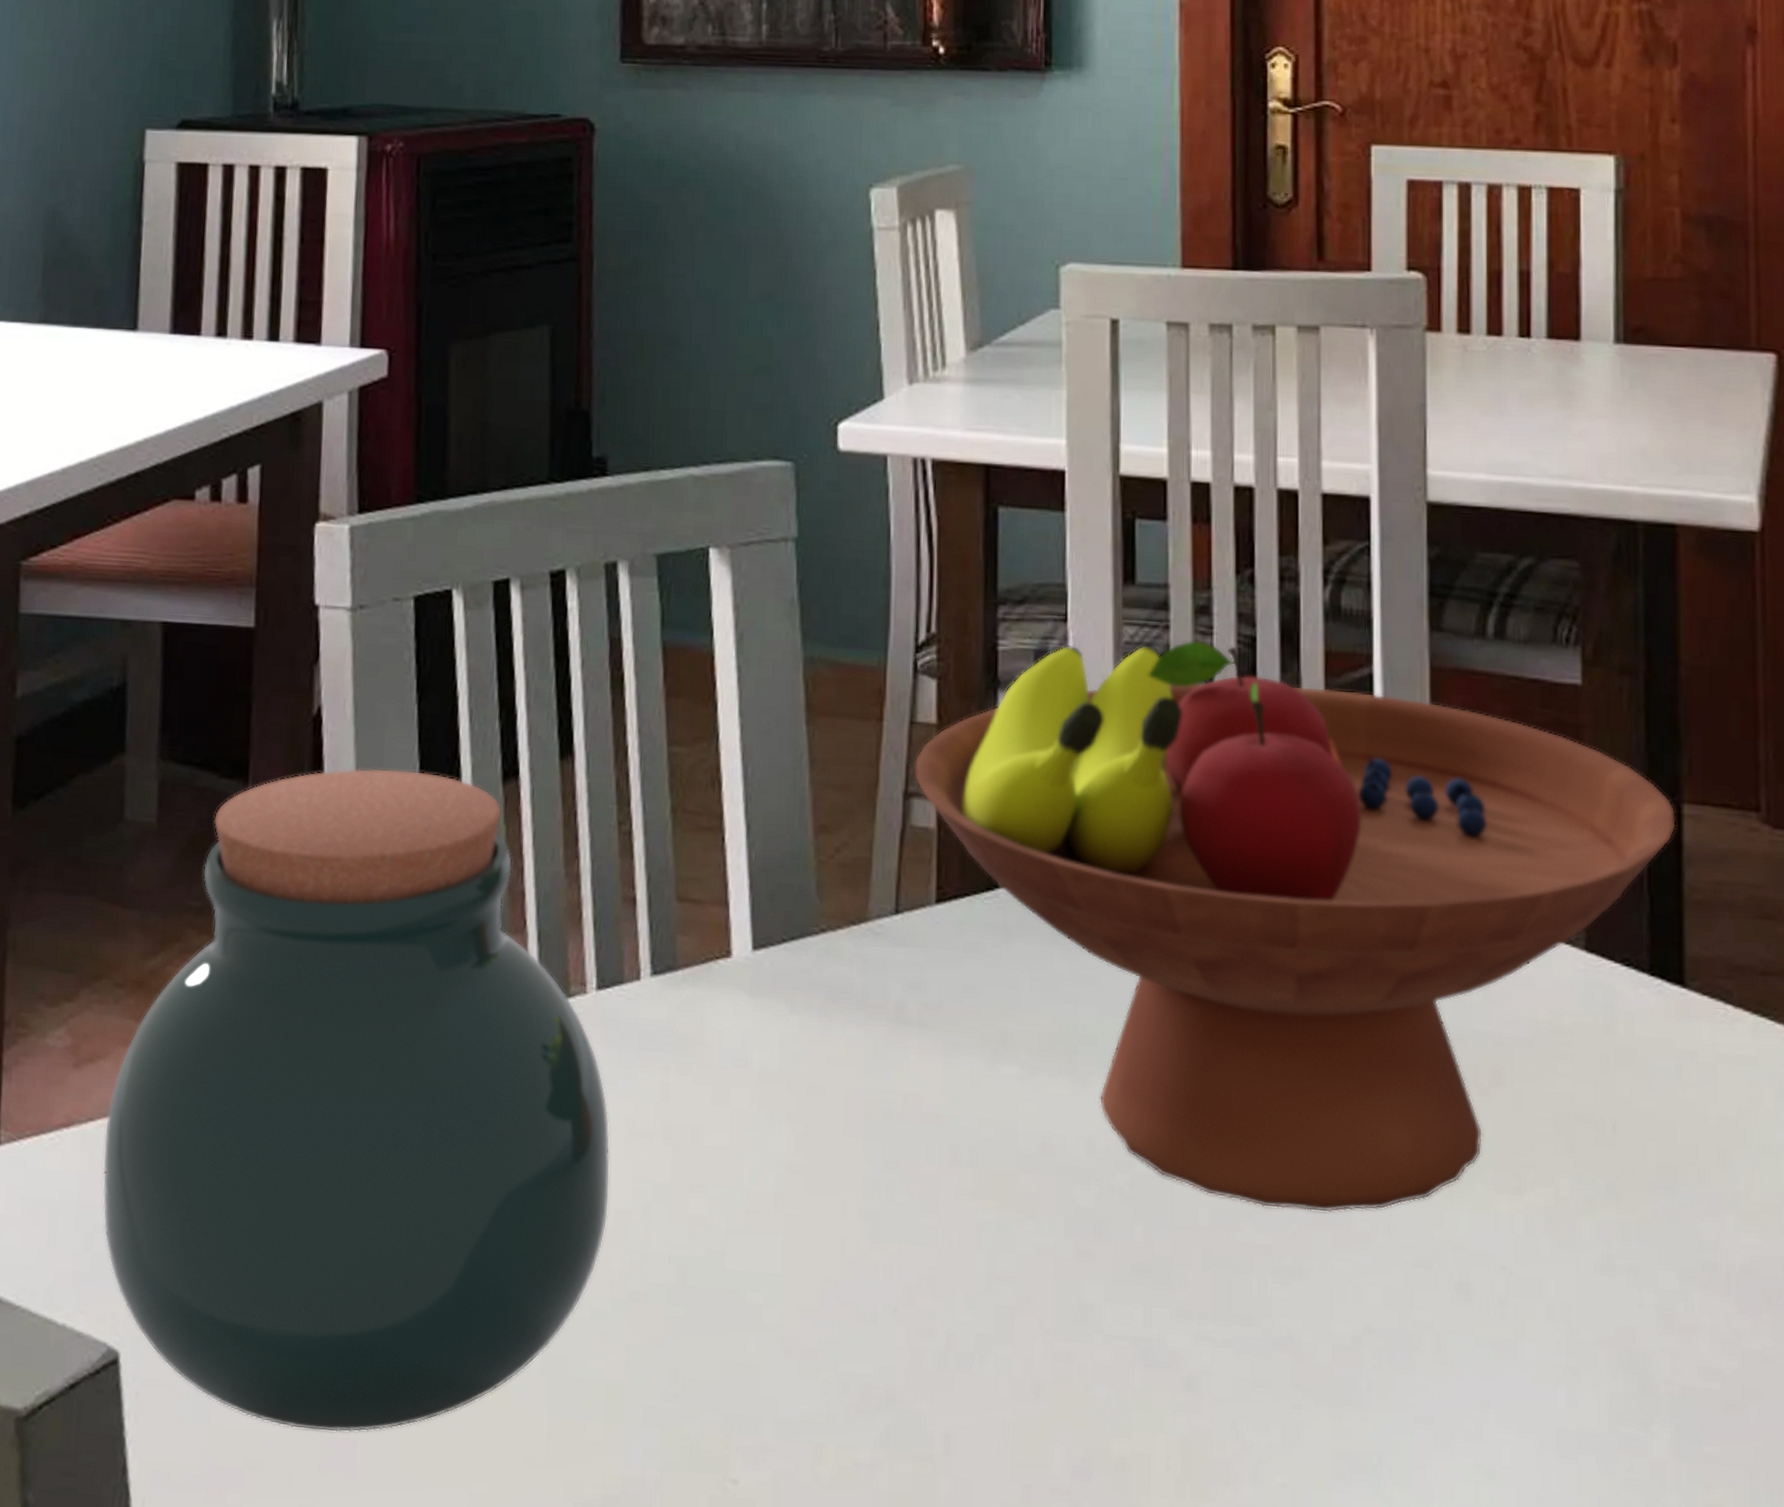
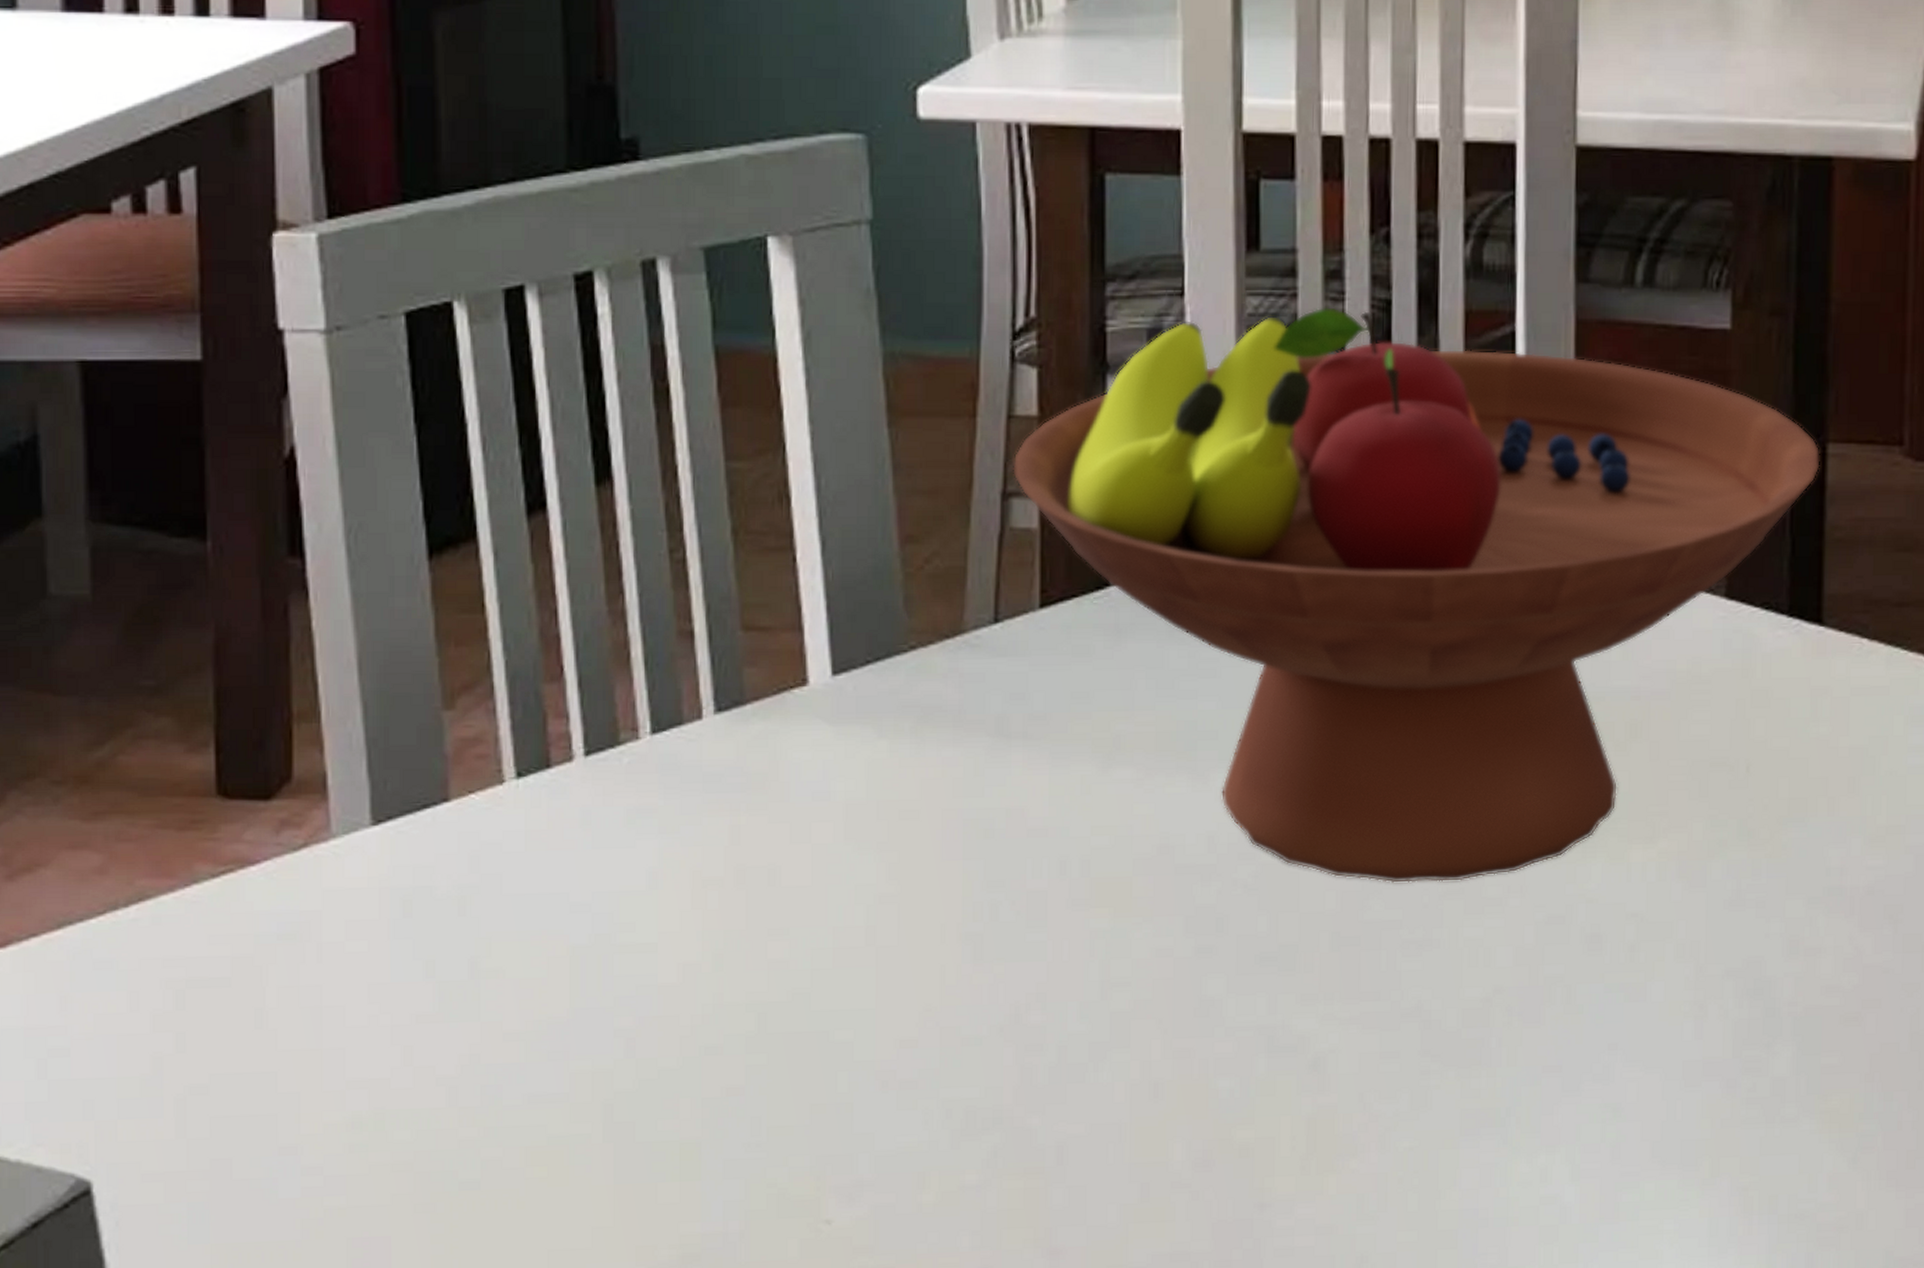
jar: present [102,768,611,1433] -> none [52,510,676,1235]

